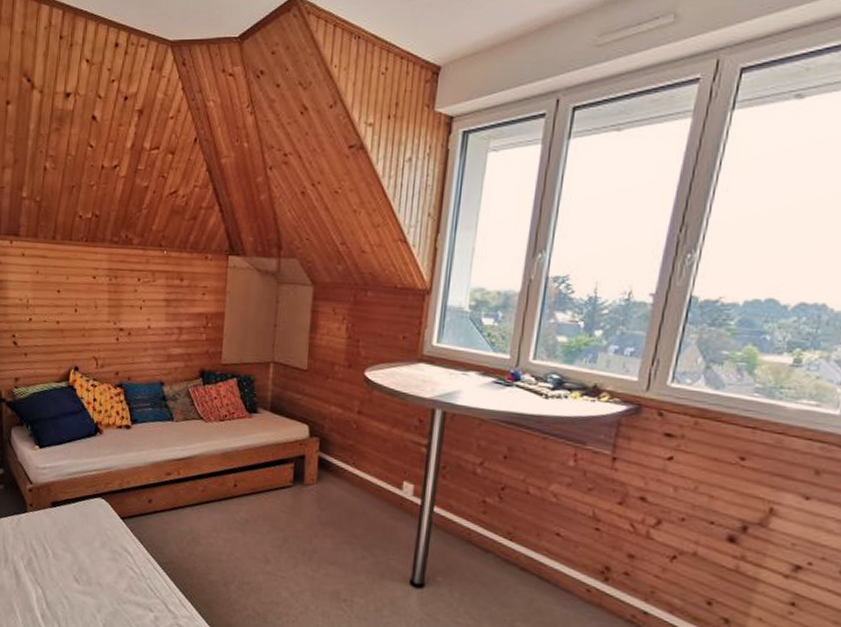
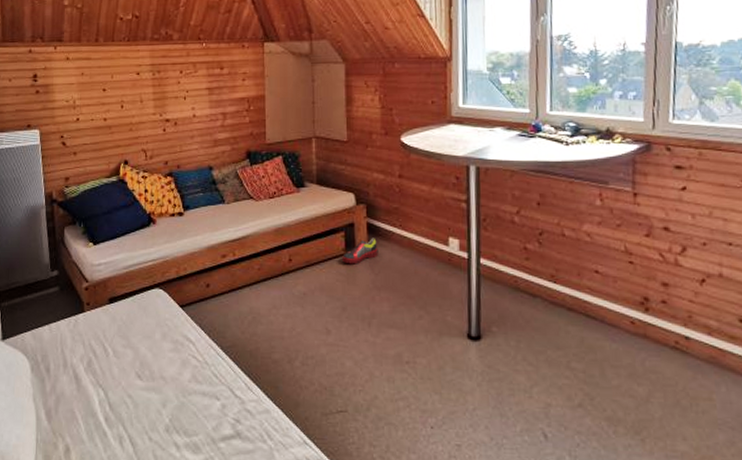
shoe: none [288,472,328,498] -> present [341,238,379,264]

